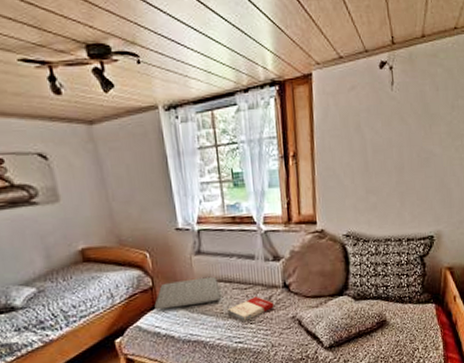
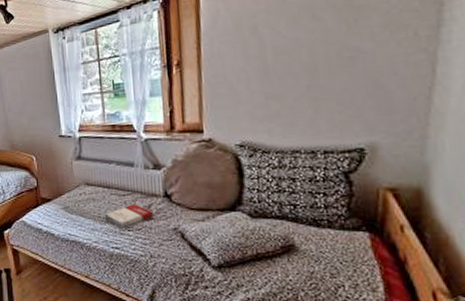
cushion: present [154,276,221,310] -> none [38,181,99,208]

